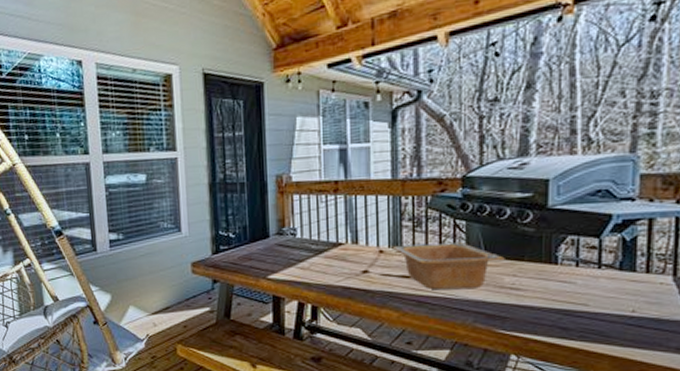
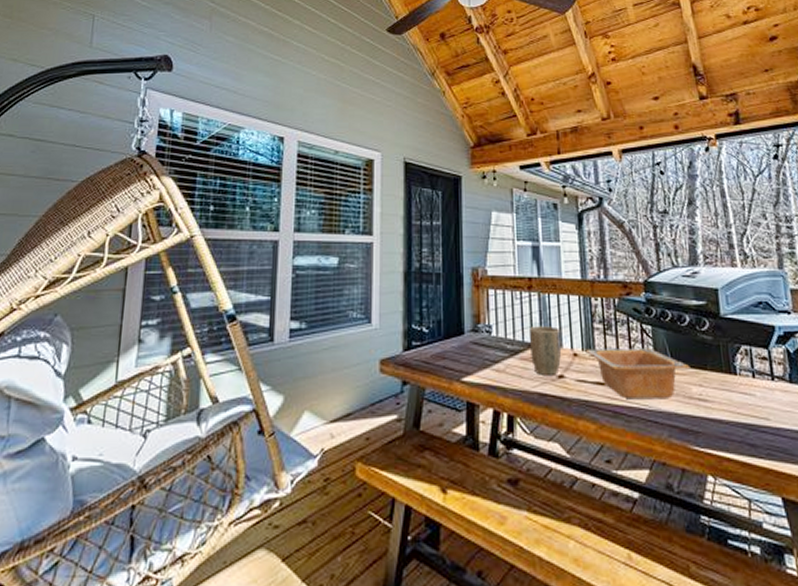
plant pot: none [333,226,367,271] -> present [529,326,562,375]

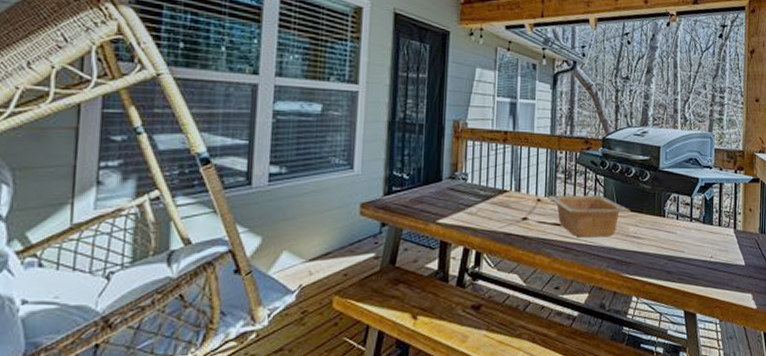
plant pot: present [529,326,562,375] -> none [500,175,528,218]

